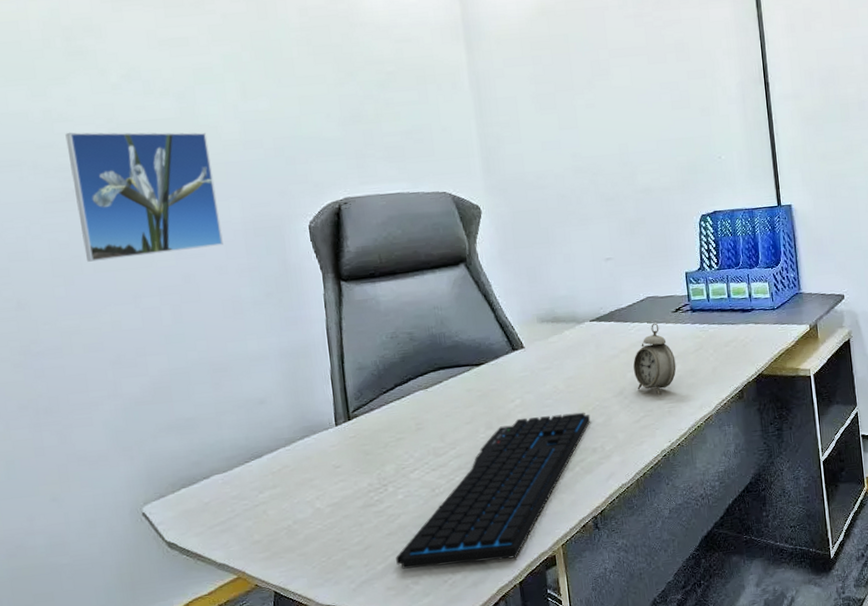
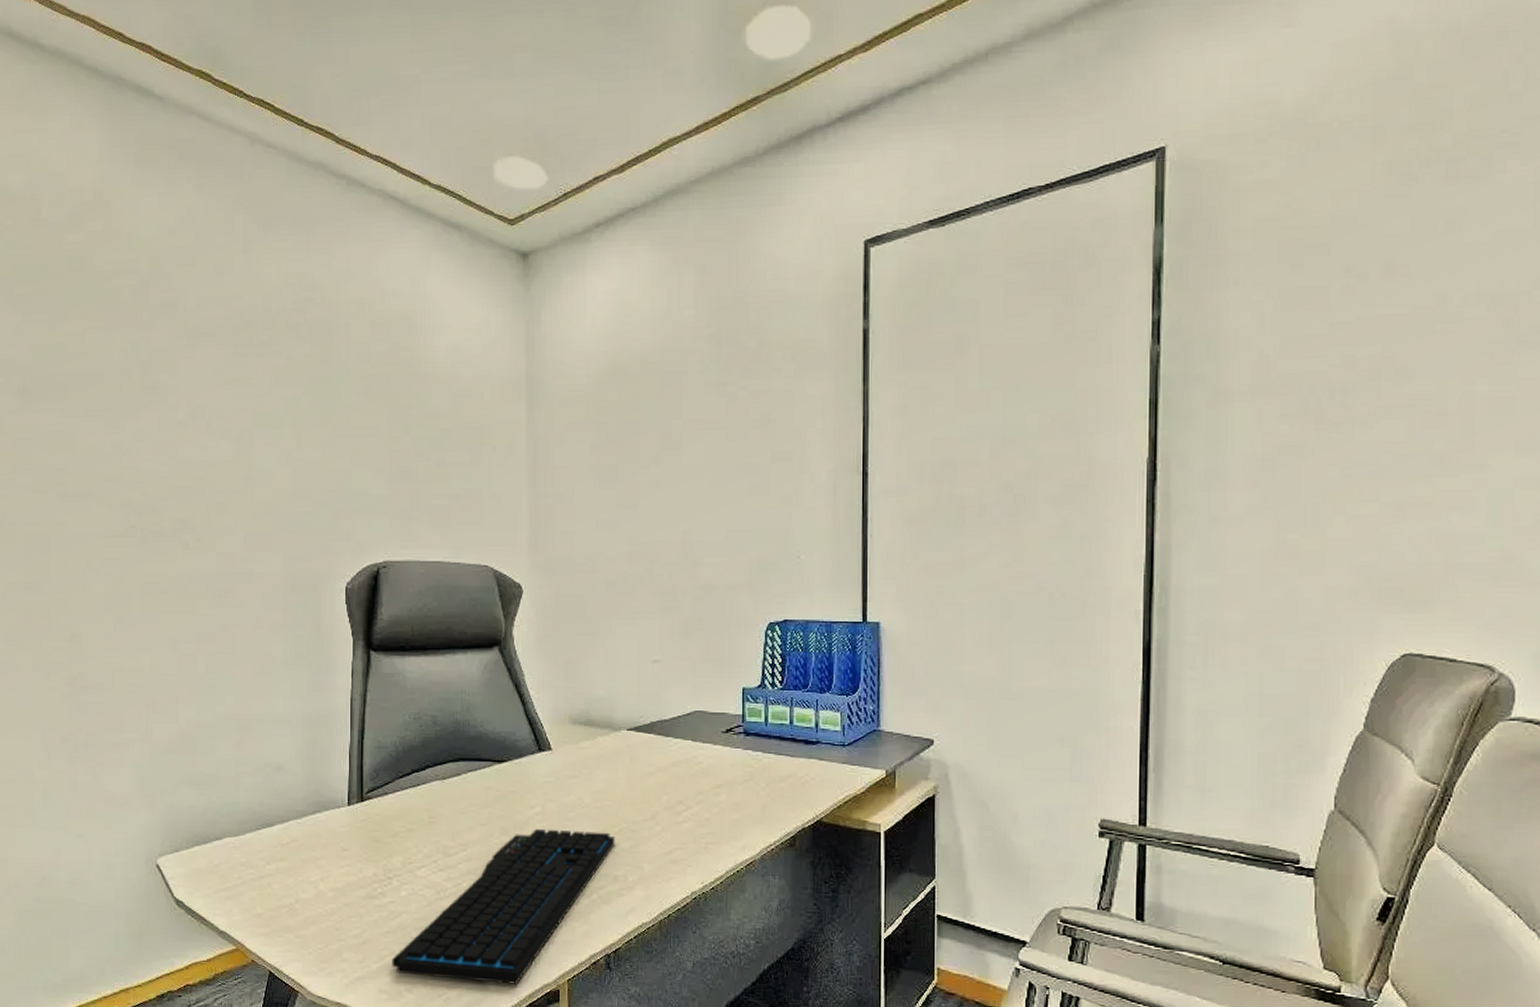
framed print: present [65,132,223,262] -> none [131,467,262,601]
alarm clock: present [633,323,676,396] -> none [671,742,720,828]

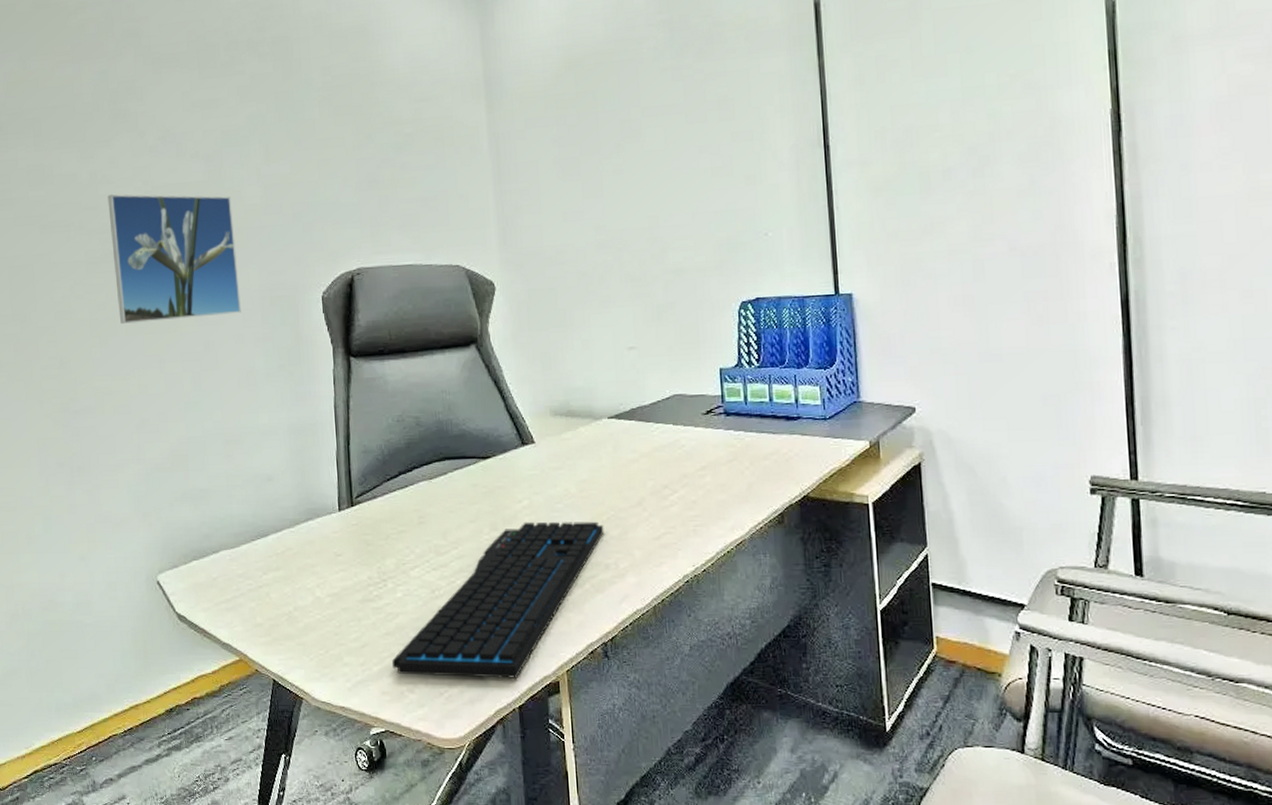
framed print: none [131,467,262,601] -> present [107,194,241,324]

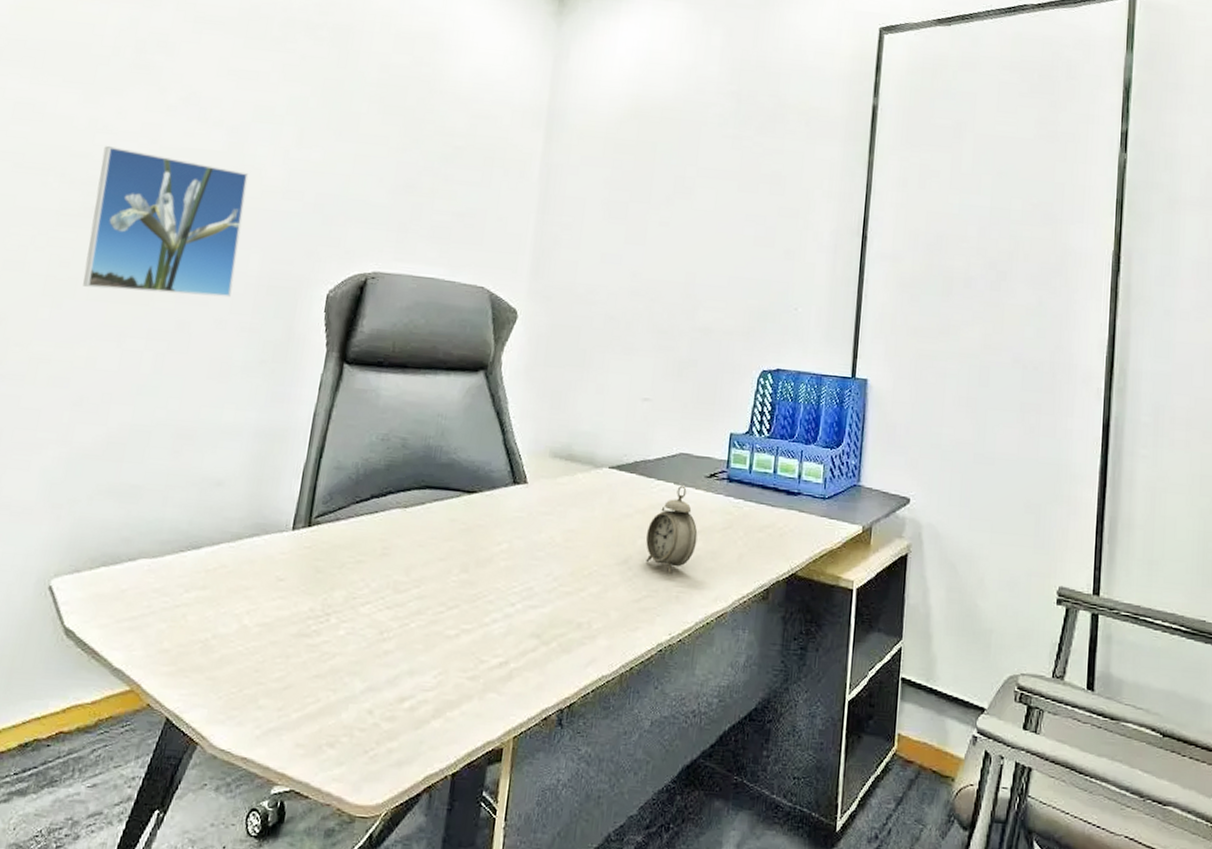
keyboard: present [392,521,604,678] -> none [315,566,584,741]
alarm clock: none [655,425,705,511] -> present [646,485,698,575]

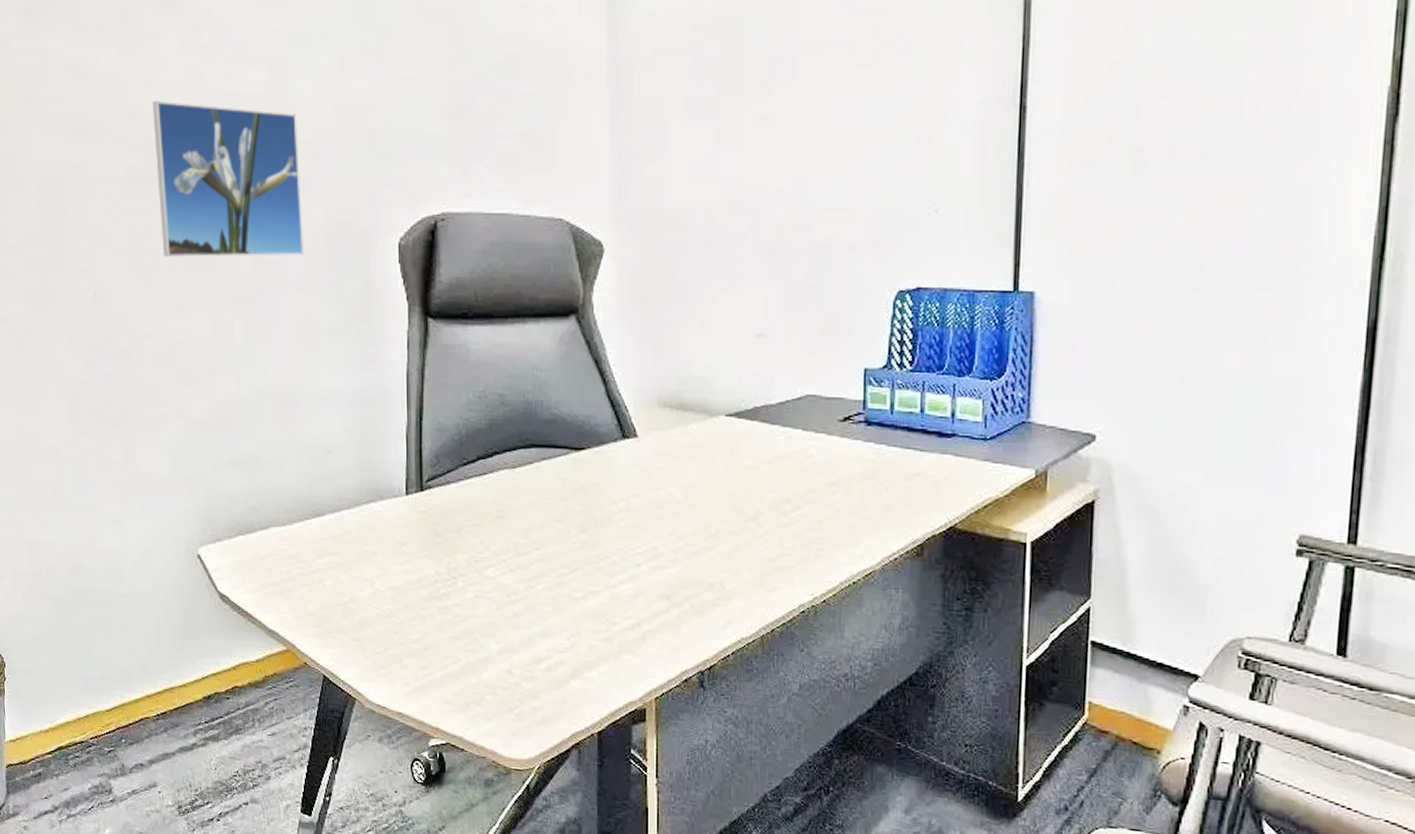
alarm clock: present [646,485,698,575] -> none [776,432,835,531]

